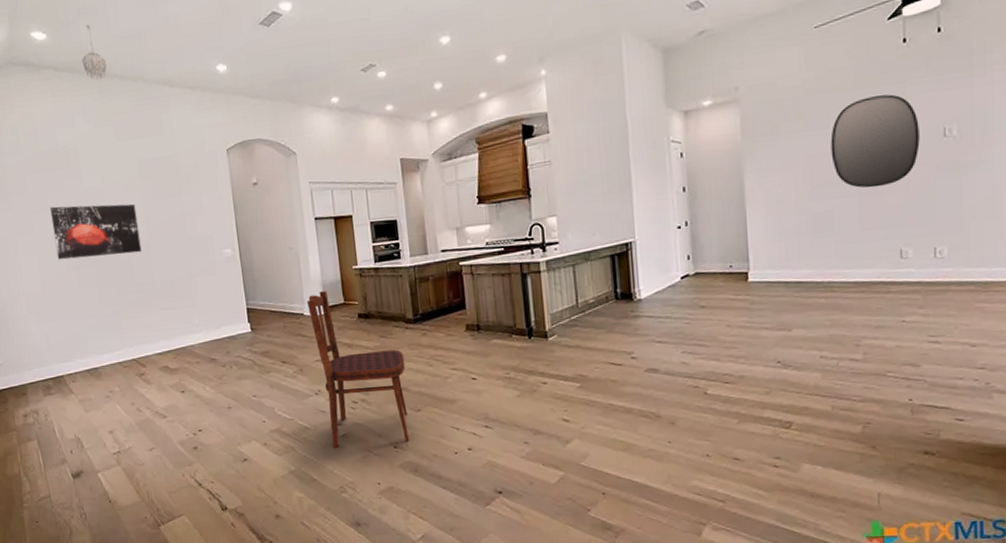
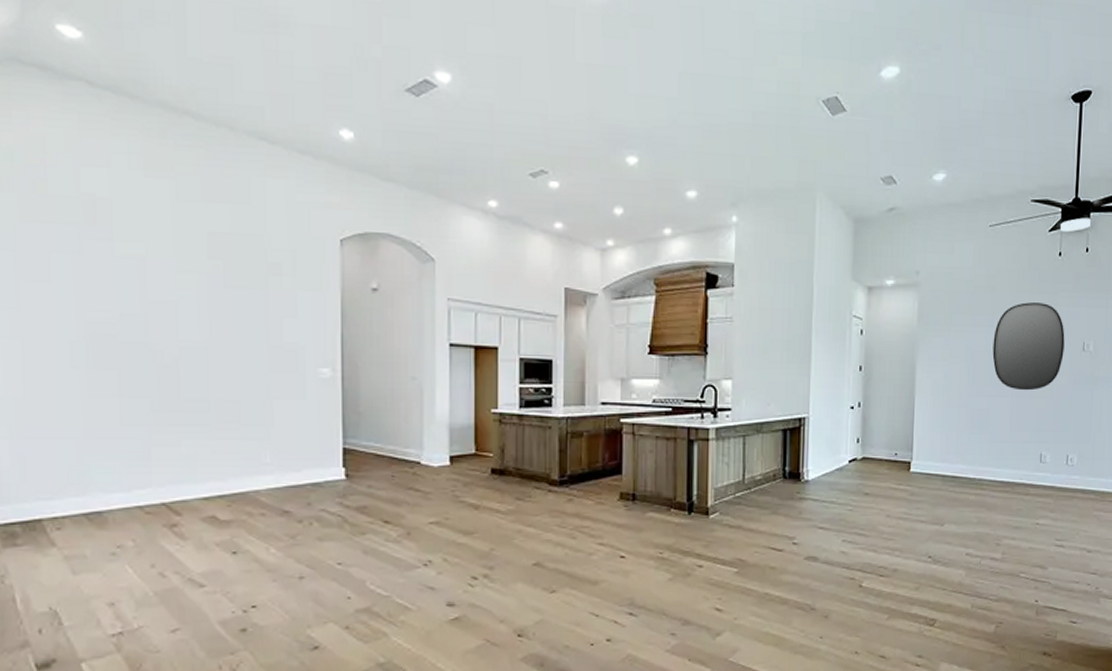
wall art: present [50,204,142,260] -> none [53,275,196,357]
chandelier: present [82,24,107,80] -> none [137,33,175,114]
dining chair: present [307,291,409,448] -> none [427,436,543,635]

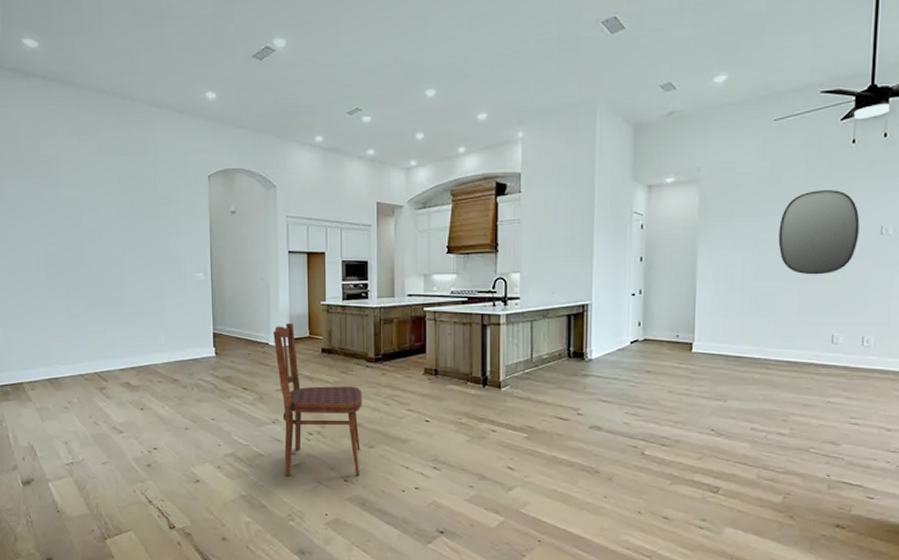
dining chair: none [427,436,543,635] -> present [273,323,362,477]

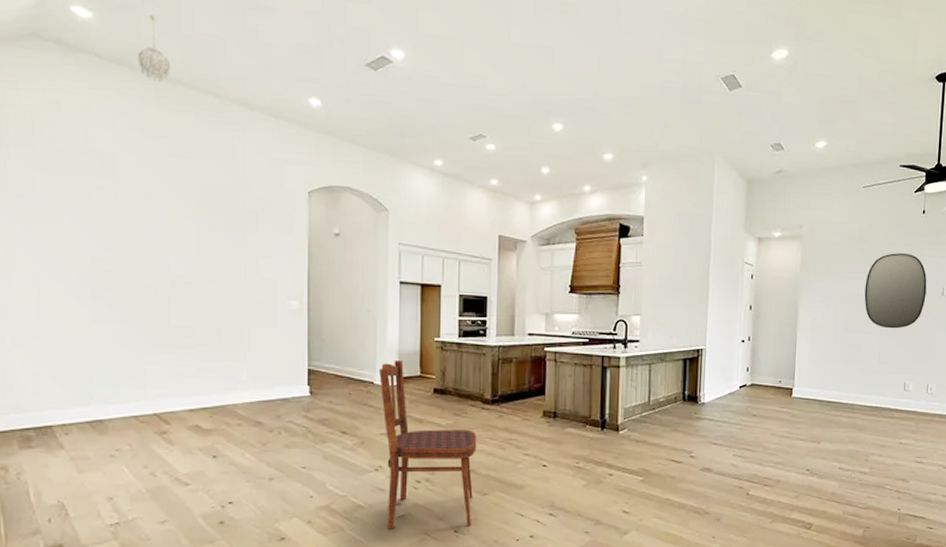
chandelier: none [72,37,96,94] -> present [138,14,170,83]

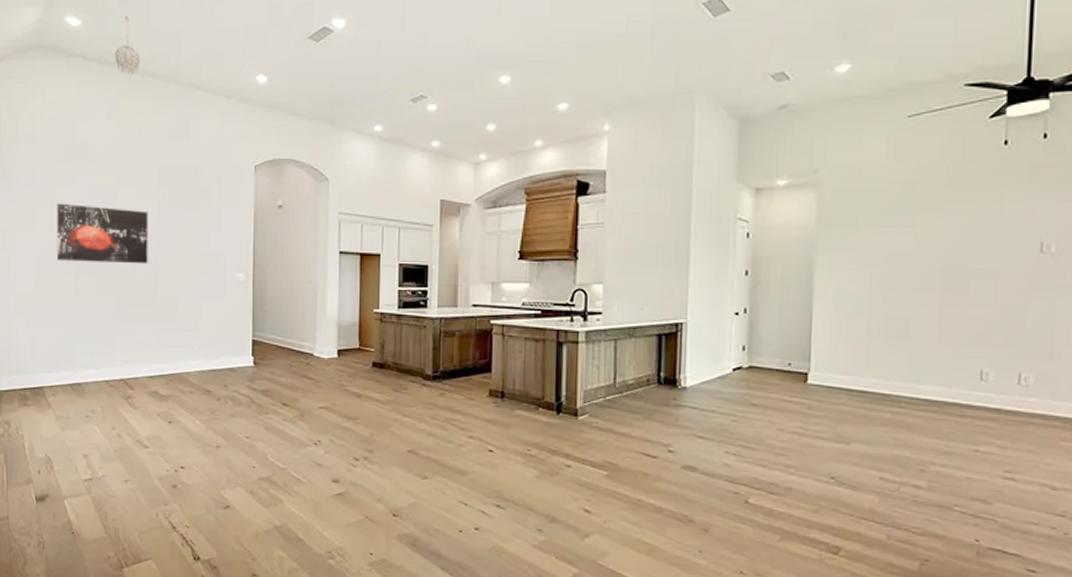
wall art: none [65,219,185,290] -> present [56,203,149,264]
dining chair: present [379,361,477,529] -> none [319,332,417,511]
home mirror: present [864,253,927,329] -> none [913,199,1014,298]

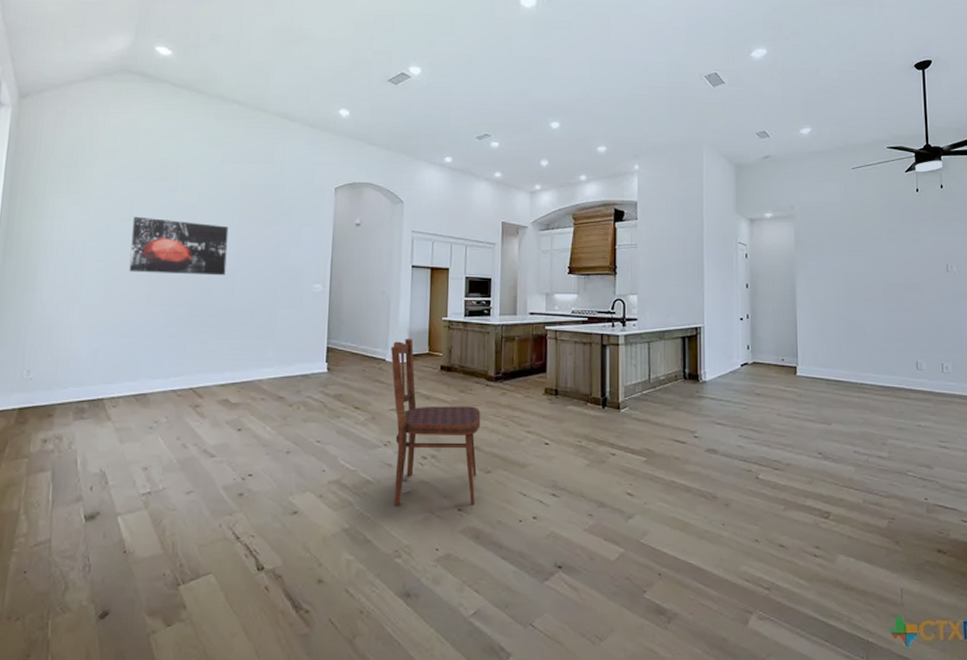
chandelier: present [115,15,140,76] -> none [203,50,228,103]
dining chair: none [319,332,417,511] -> present [391,339,481,506]

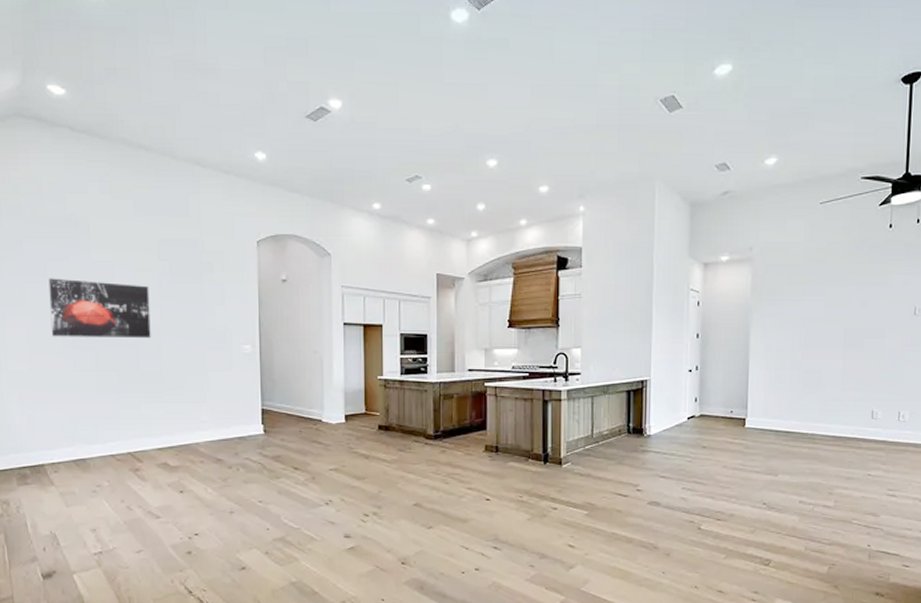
dining chair: present [391,339,481,506] -> none [327,399,421,561]

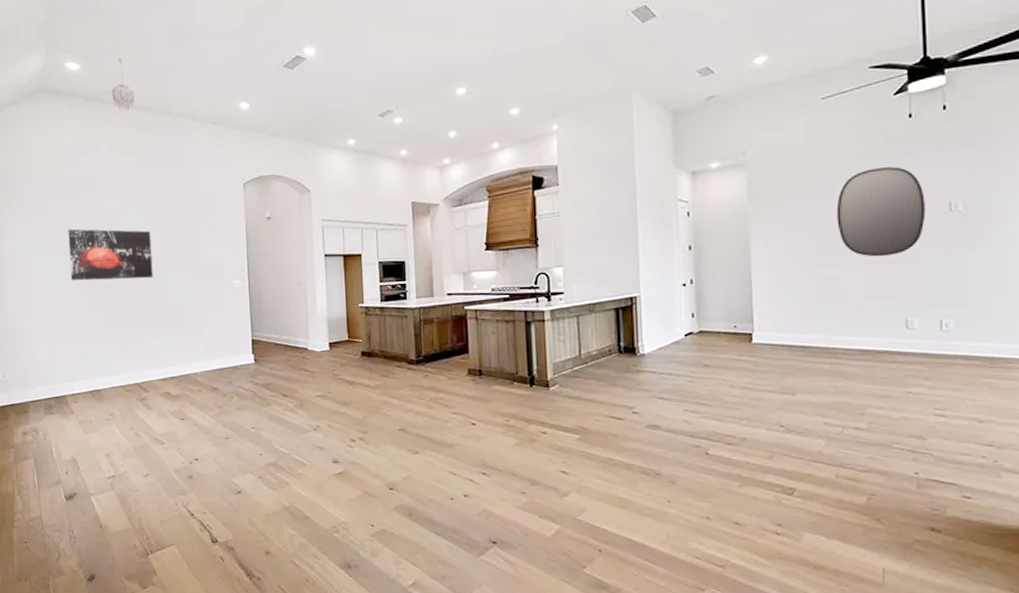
chandelier: none [104,86,132,148] -> present [112,58,134,111]
home mirror: none [824,272,896,353] -> present [836,167,926,257]

